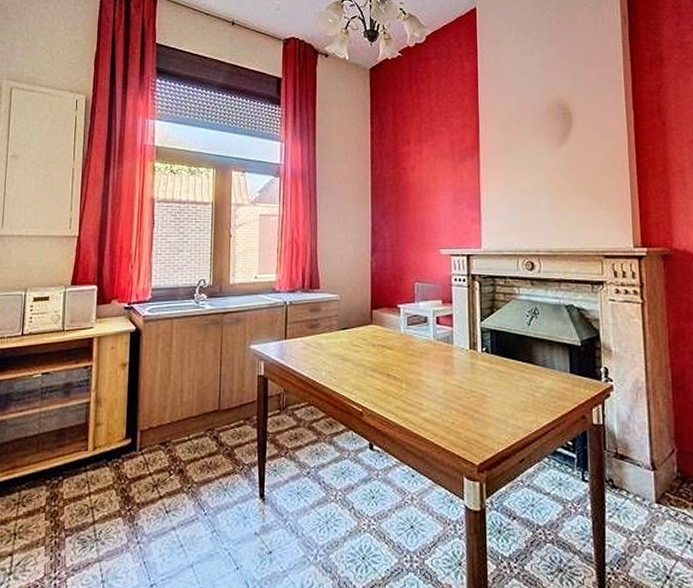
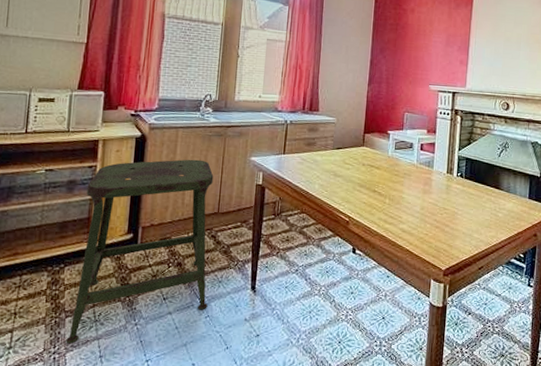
stool: none [66,352,213,568] -> present [66,159,214,344]

